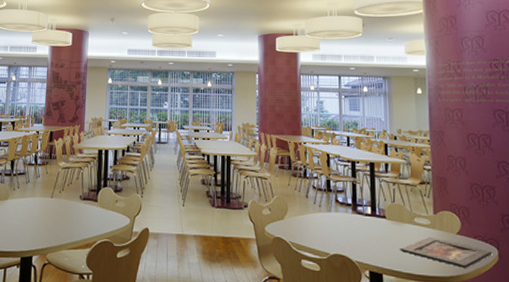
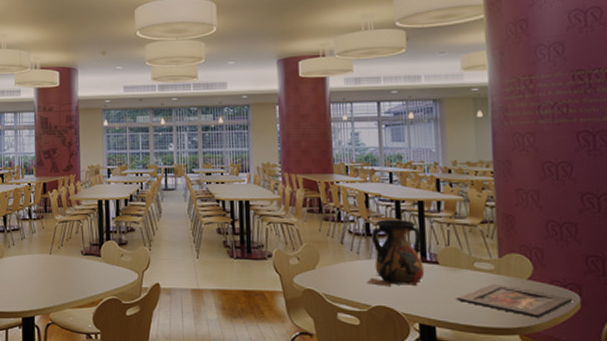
vase: none [327,177,375,238] -> present [367,219,425,288]

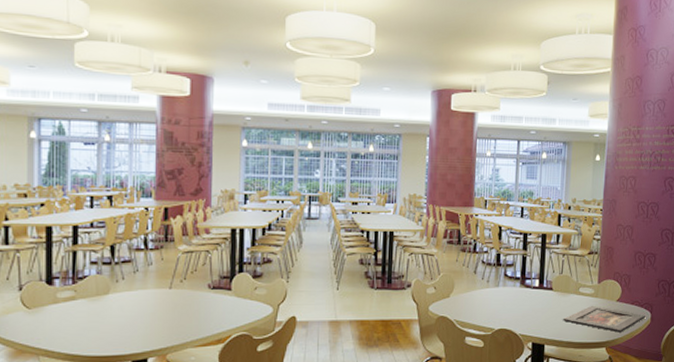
vase: present [367,219,425,288] -> none [493,250,542,312]

